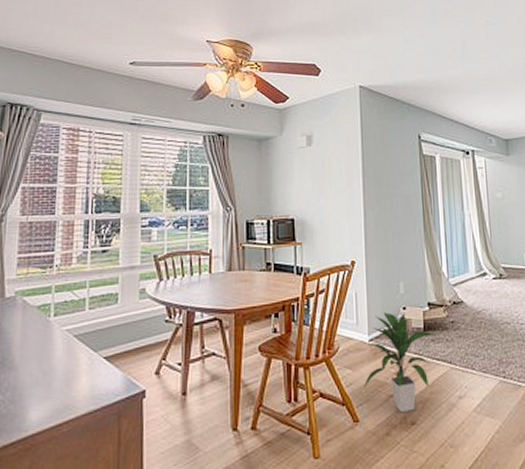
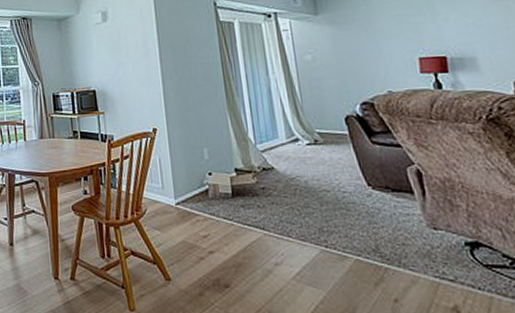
indoor plant: present [363,311,437,412] -> none [172,177,247,274]

